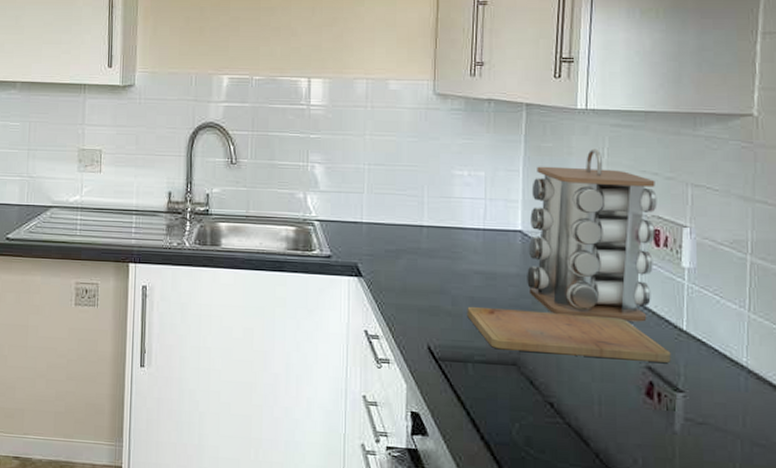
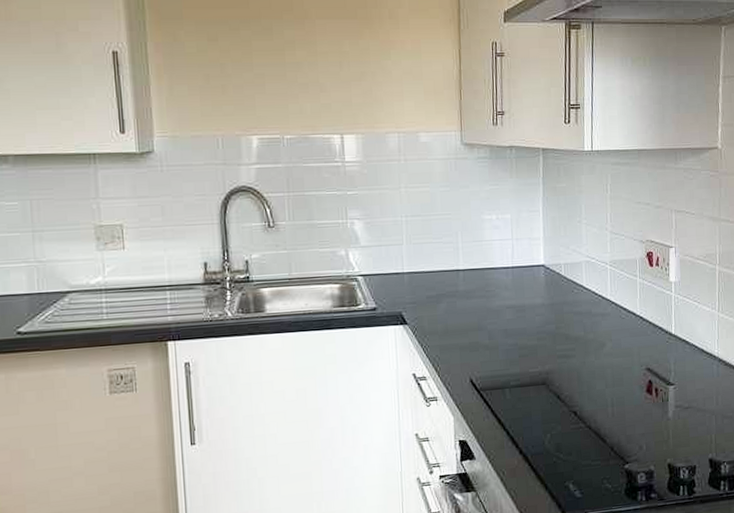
cutting board: present [467,306,671,363] -> none [502,331,664,373]
spice rack: present [527,148,657,322] -> none [550,185,650,335]

